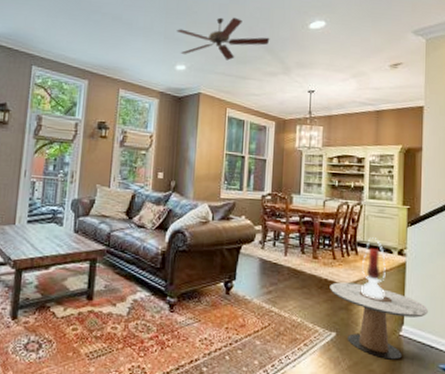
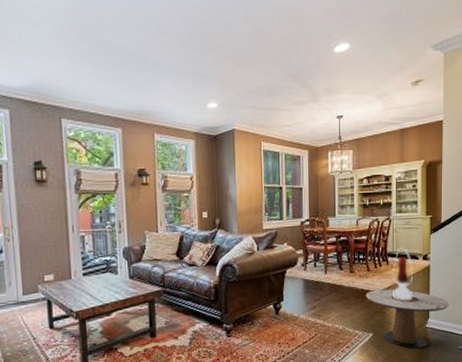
ceiling fan: present [176,17,270,61] -> none [204,47,297,94]

